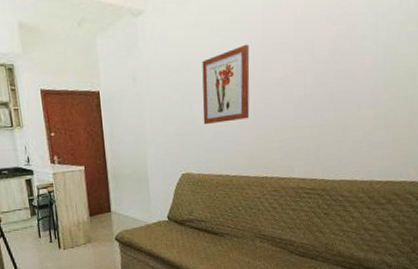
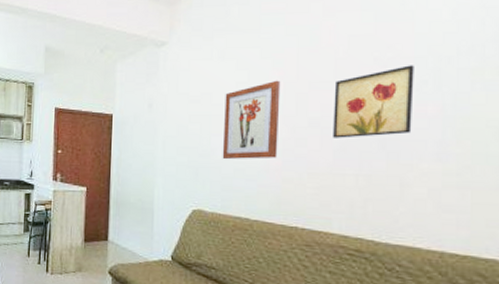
wall art: none [293,22,357,95] -> present [333,65,414,138]

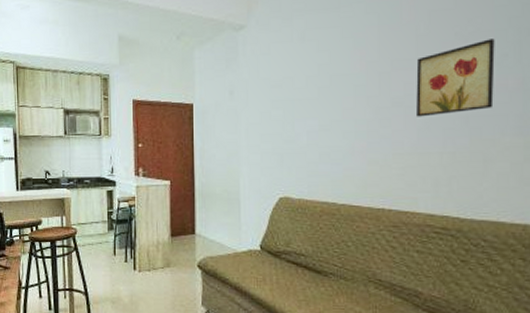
wall art: present [222,80,281,160] -> none [306,60,363,145]

